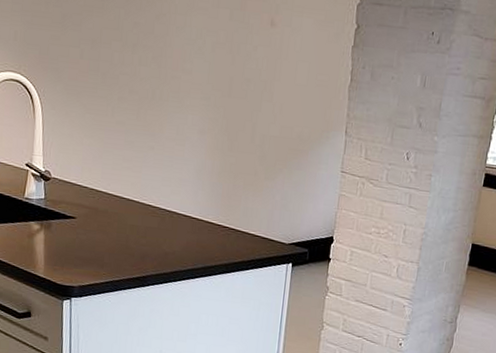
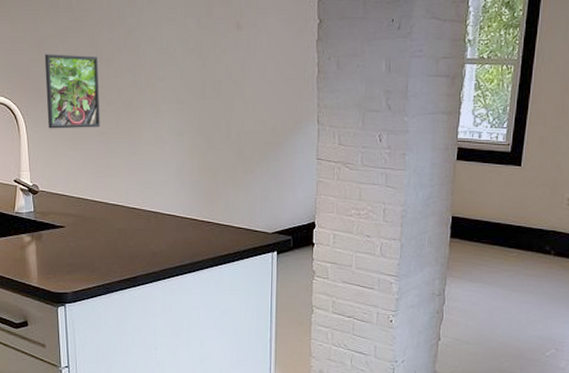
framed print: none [65,32,123,117] -> present [44,54,100,129]

